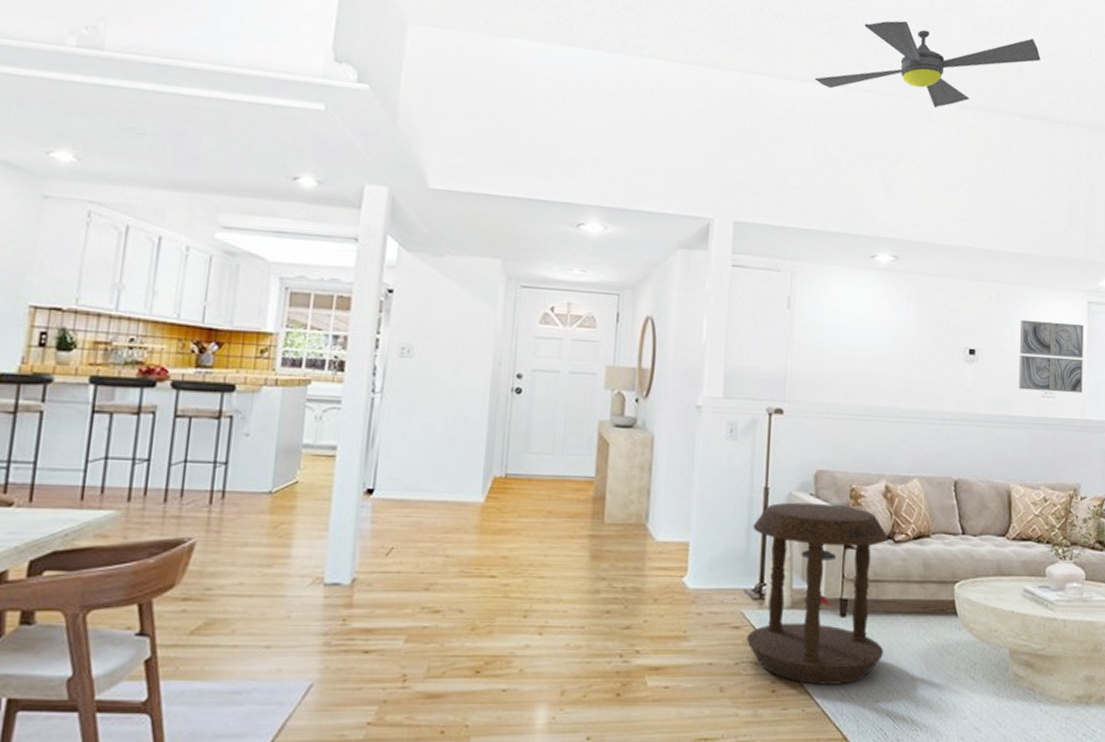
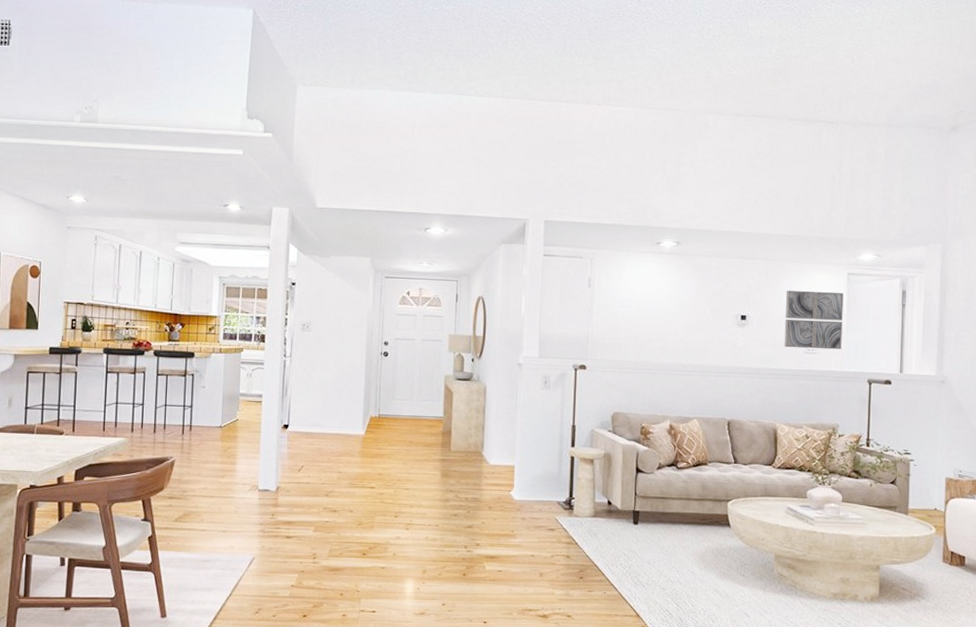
side table: present [747,502,889,685] -> none [560,436,672,575]
ceiling fan: present [814,20,1041,108] -> none [608,46,807,118]

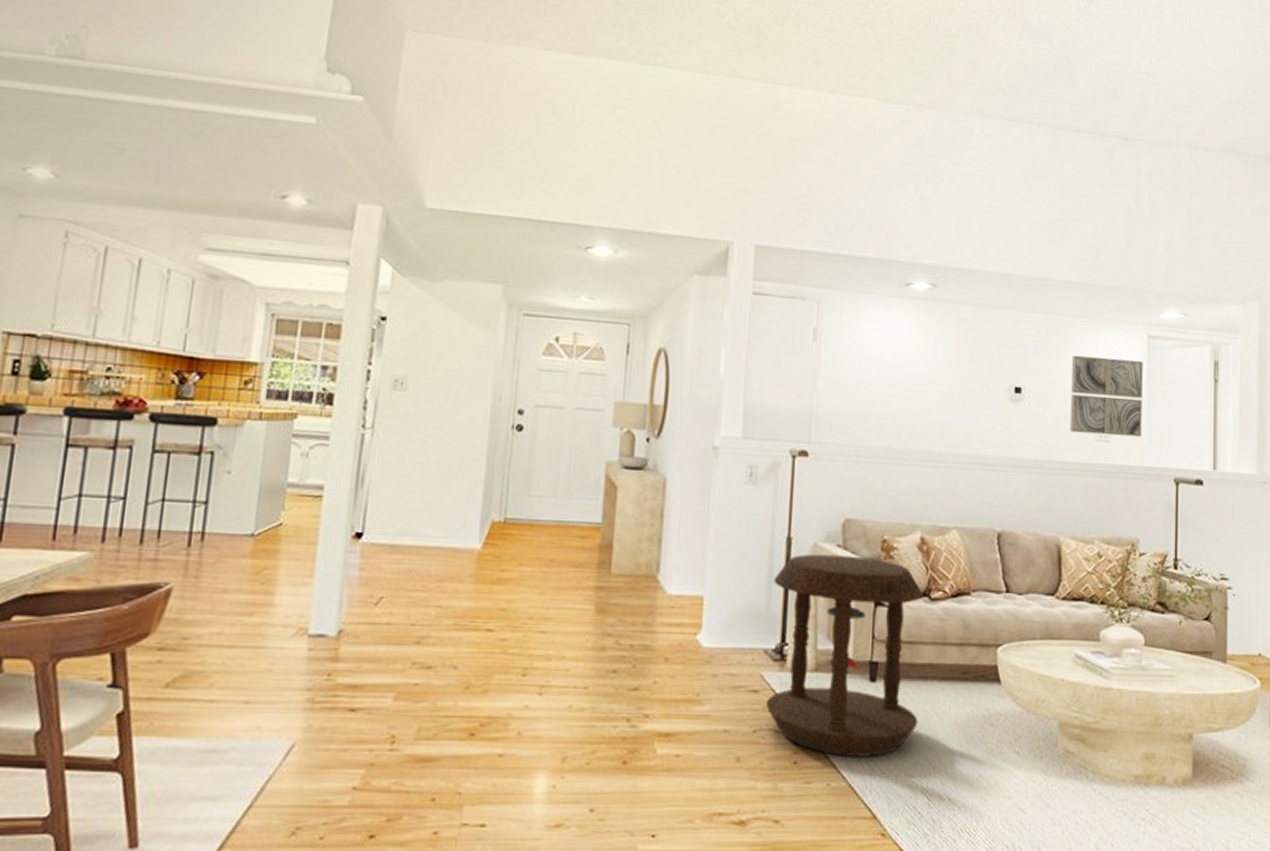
side table: none [560,436,672,575] -> present [766,553,924,757]

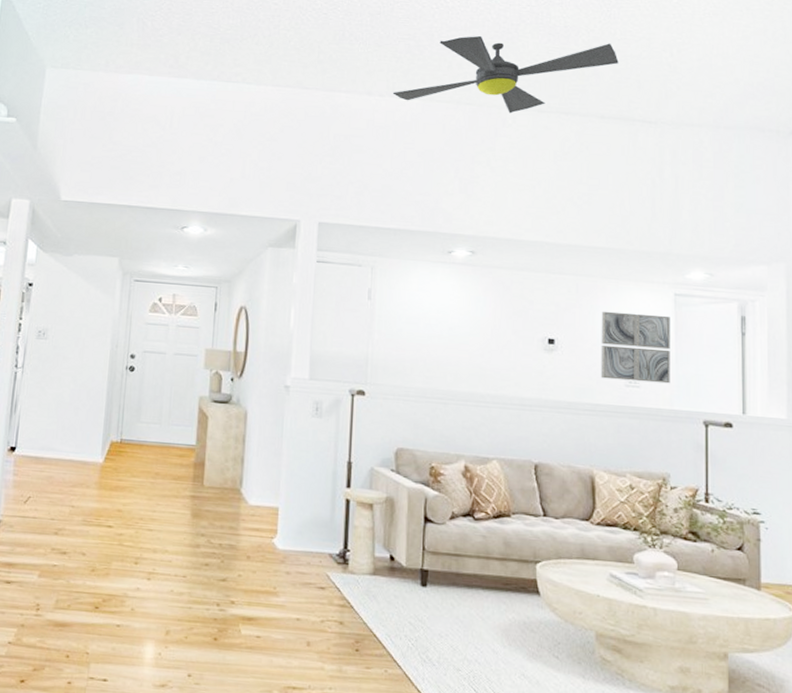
side table: present [766,553,924,757] -> none [332,476,468,651]
ceiling fan: none [844,26,1096,122] -> present [392,35,619,114]

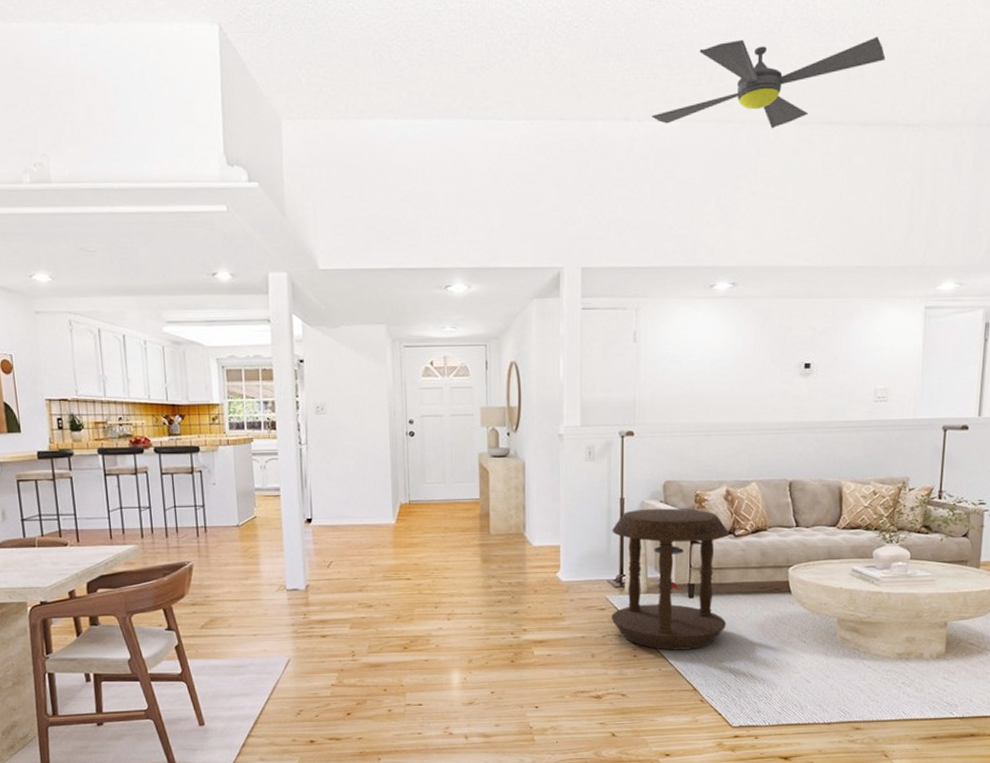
side table: none [332,476,468,651] -> present [611,508,730,650]
wall art: present [600,311,670,384] -> none [852,329,920,397]

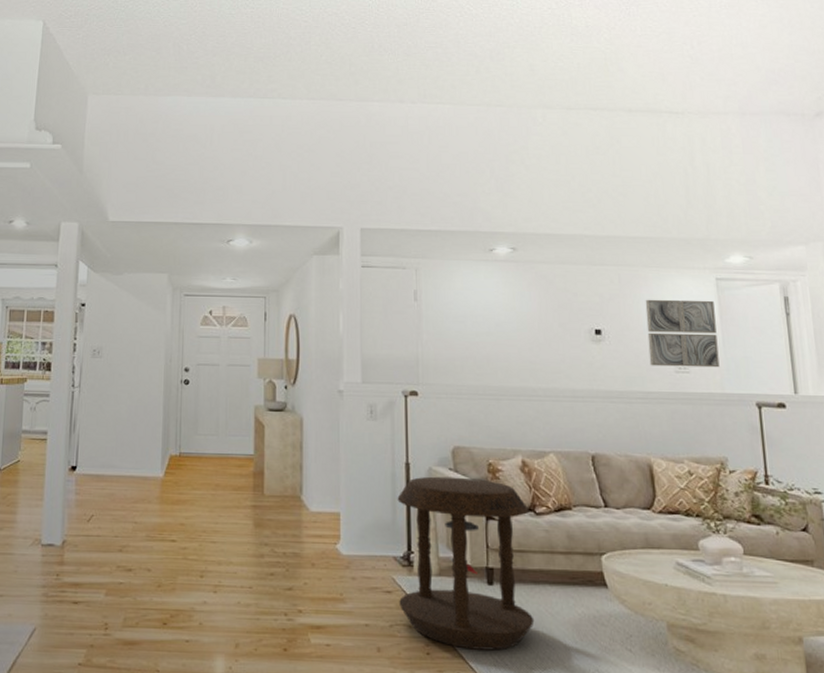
ceiling fan: present [651,36,886,129] -> none [424,39,642,113]
wall art: none [852,329,920,397] -> present [645,299,720,368]

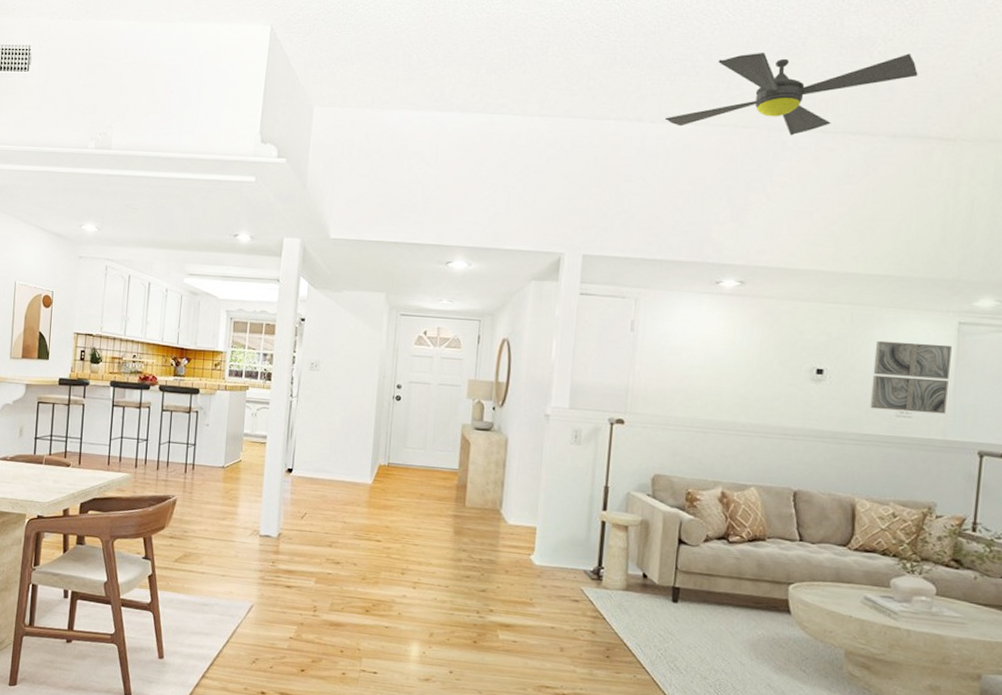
side table: present [397,476,535,651] -> none [585,500,723,660]
ceiling fan: none [424,39,642,113] -> present [664,52,918,136]

